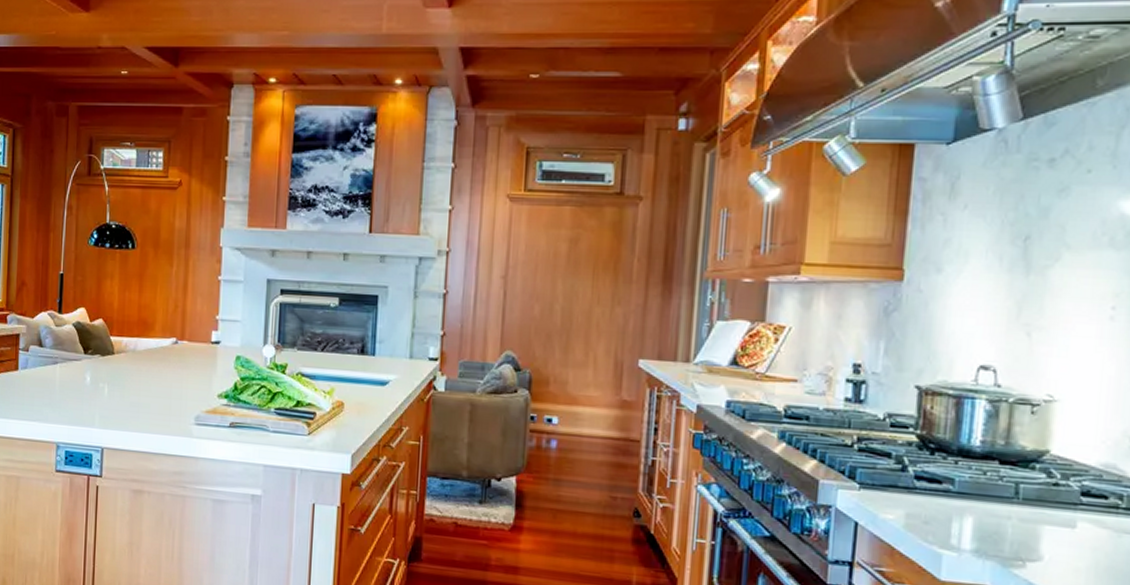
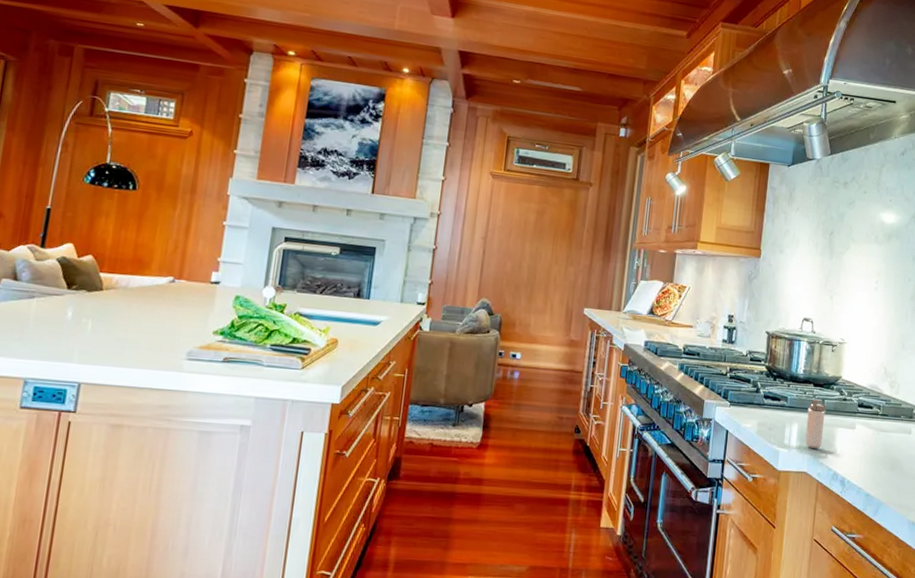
shaker: none [986,482,1024,554] -> present [805,399,827,449]

